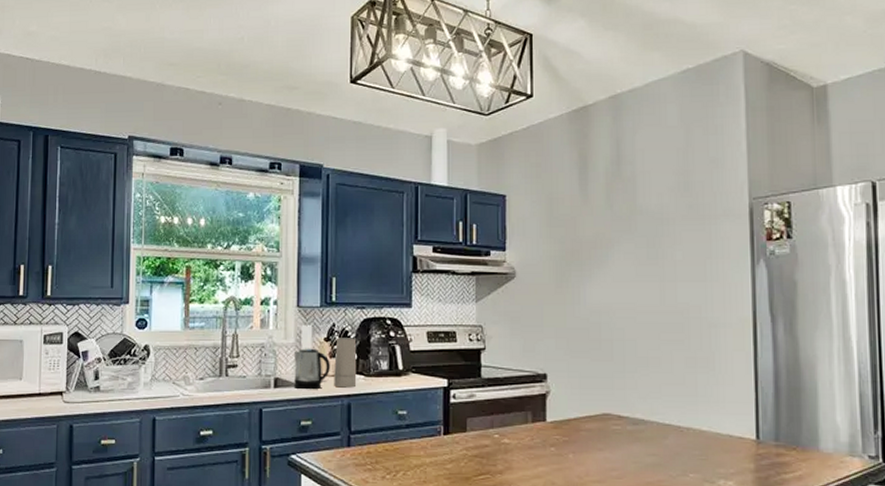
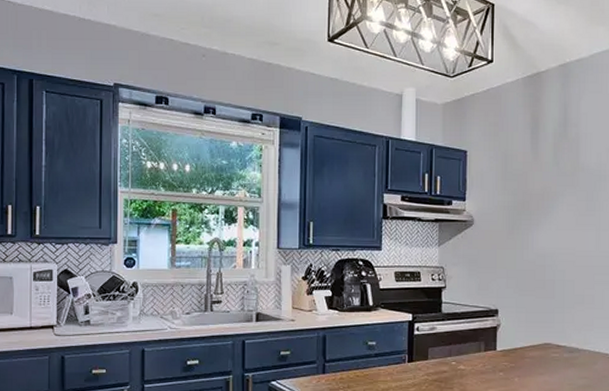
kettle: present [294,348,330,390] -> none [274,286,307,324]
canister: present [334,338,357,388] -> none [311,277,332,322]

